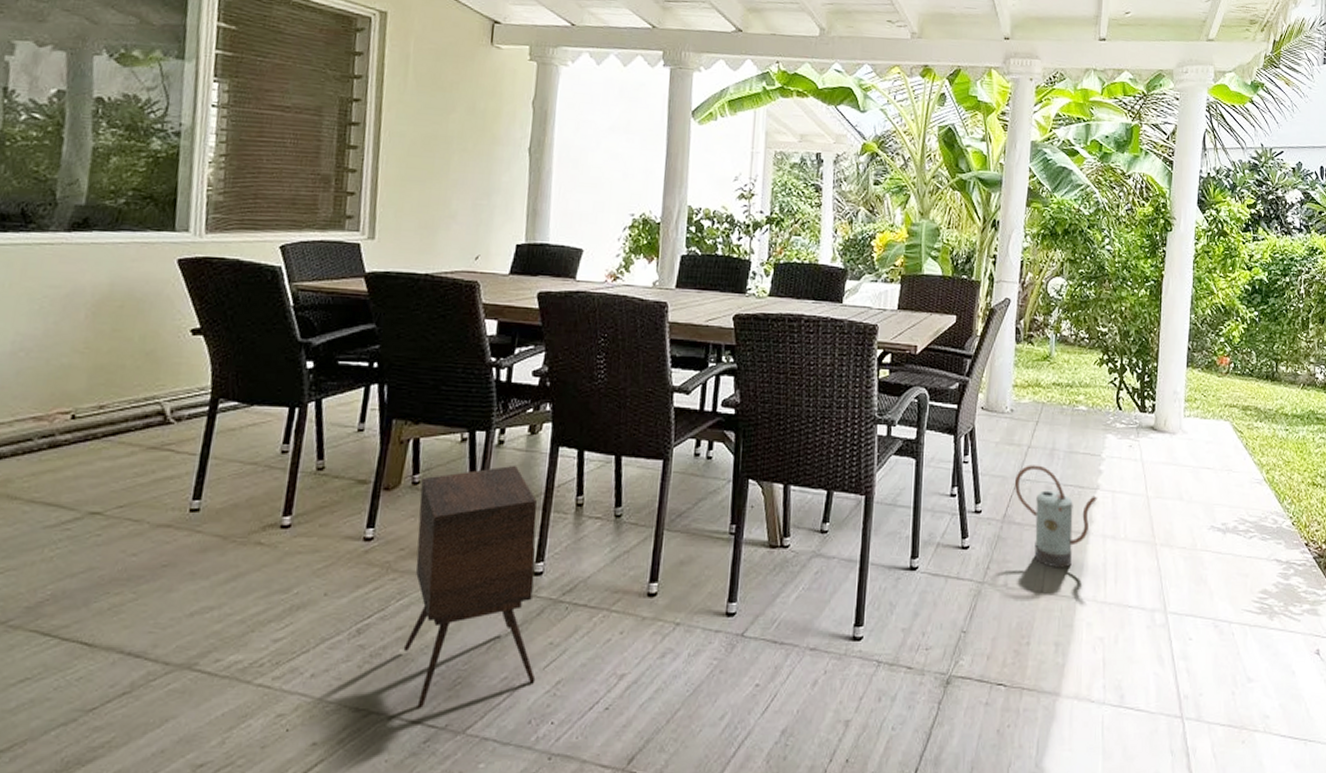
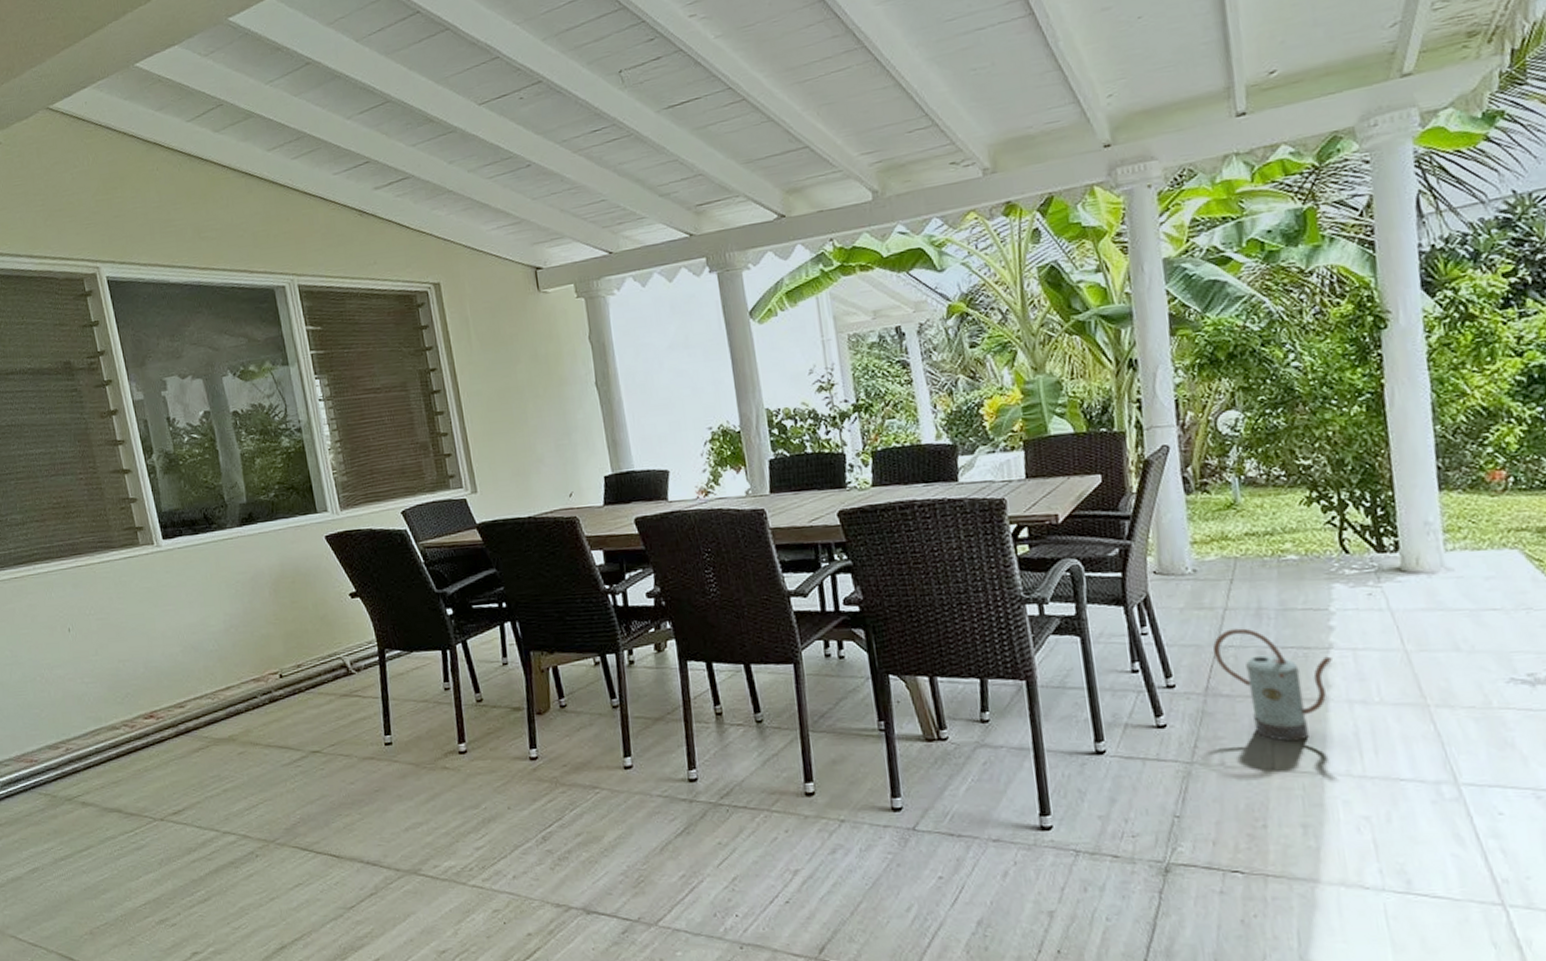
side table: present [403,465,537,710] -> none [567,682,712,905]

